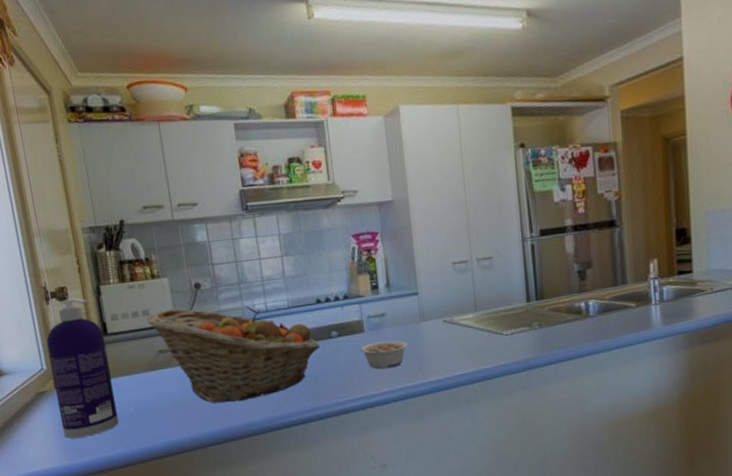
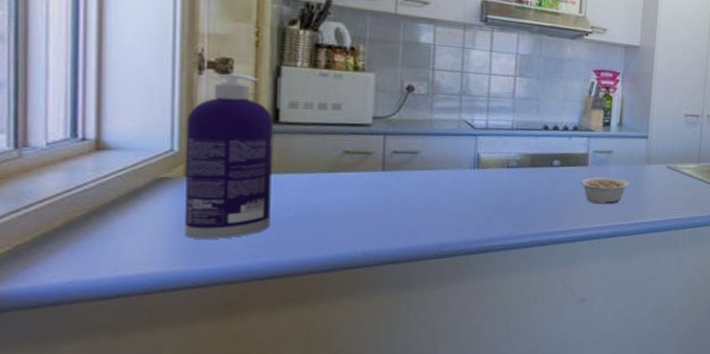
fruit basket: present [147,308,320,403] -> none [337,107,538,219]

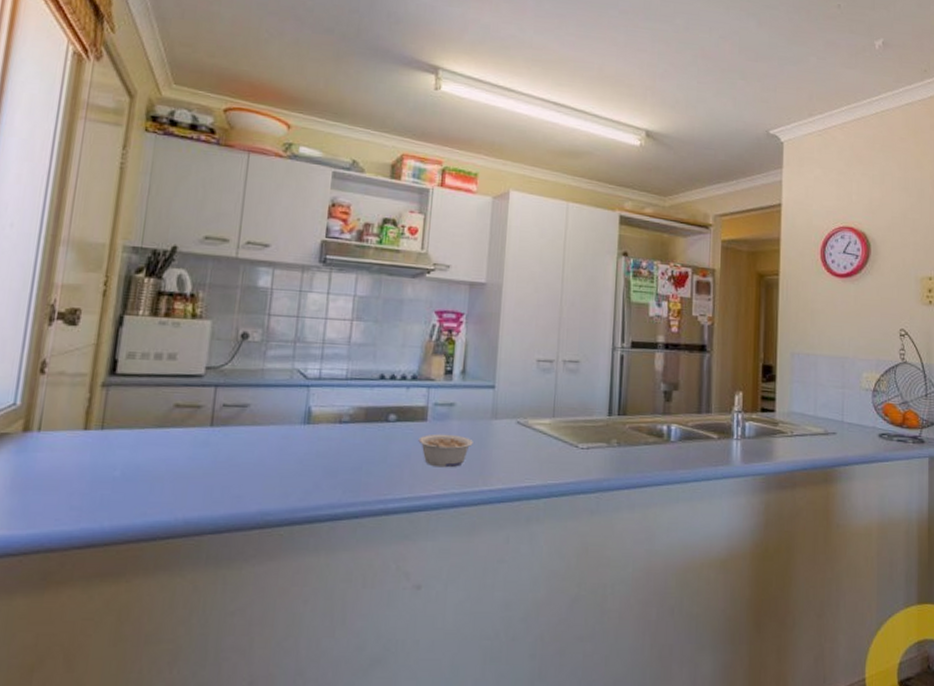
spray bottle: present [185,73,273,239] -> none [15,324,111,501]

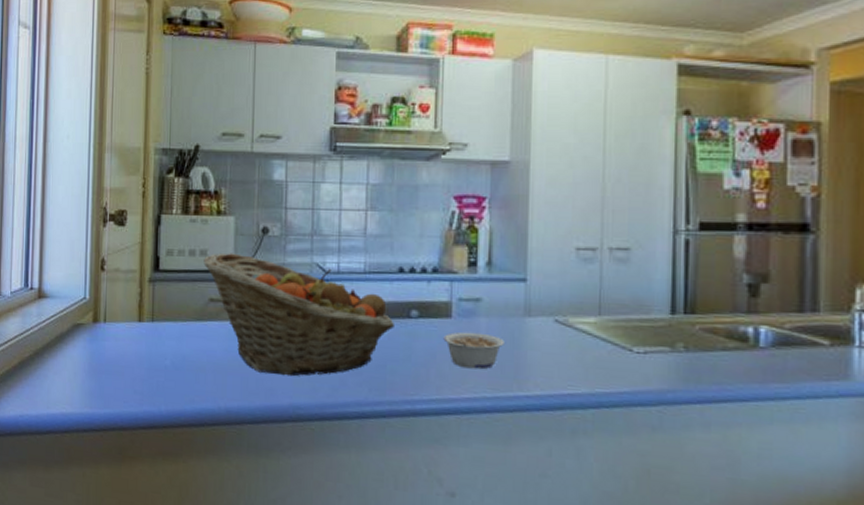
fruit basket: none [171,357,372,483] -> present [204,252,394,377]

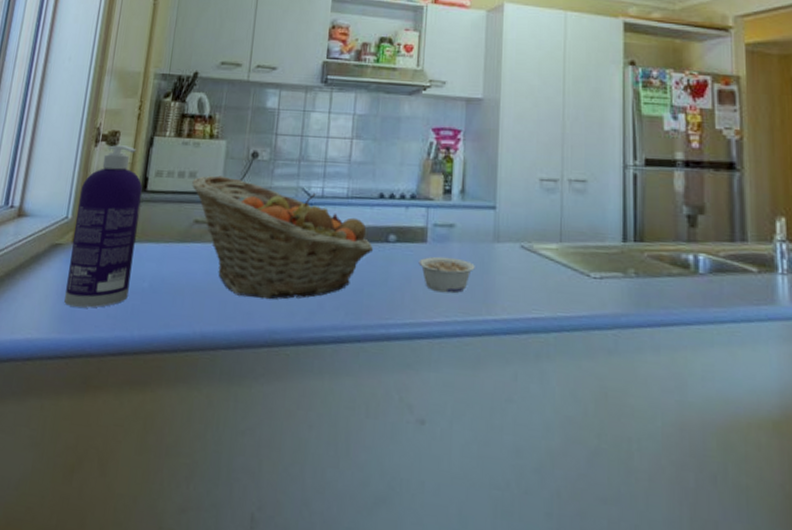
spray bottle: none [92,224,155,385] -> present [64,145,143,308]

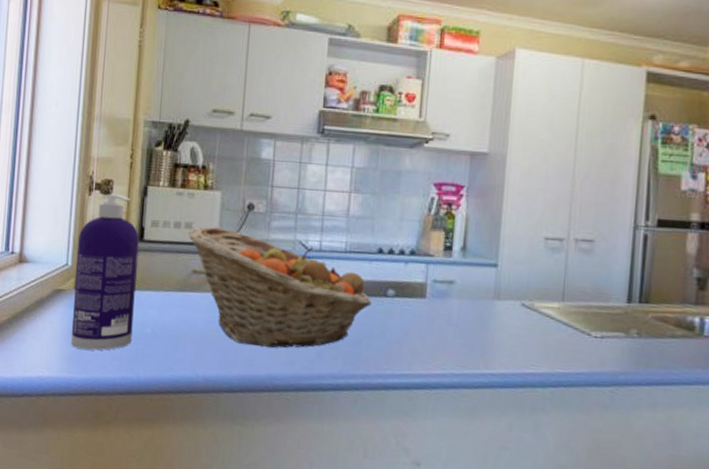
legume: present [418,256,475,294] -> none [417,311,474,348]

